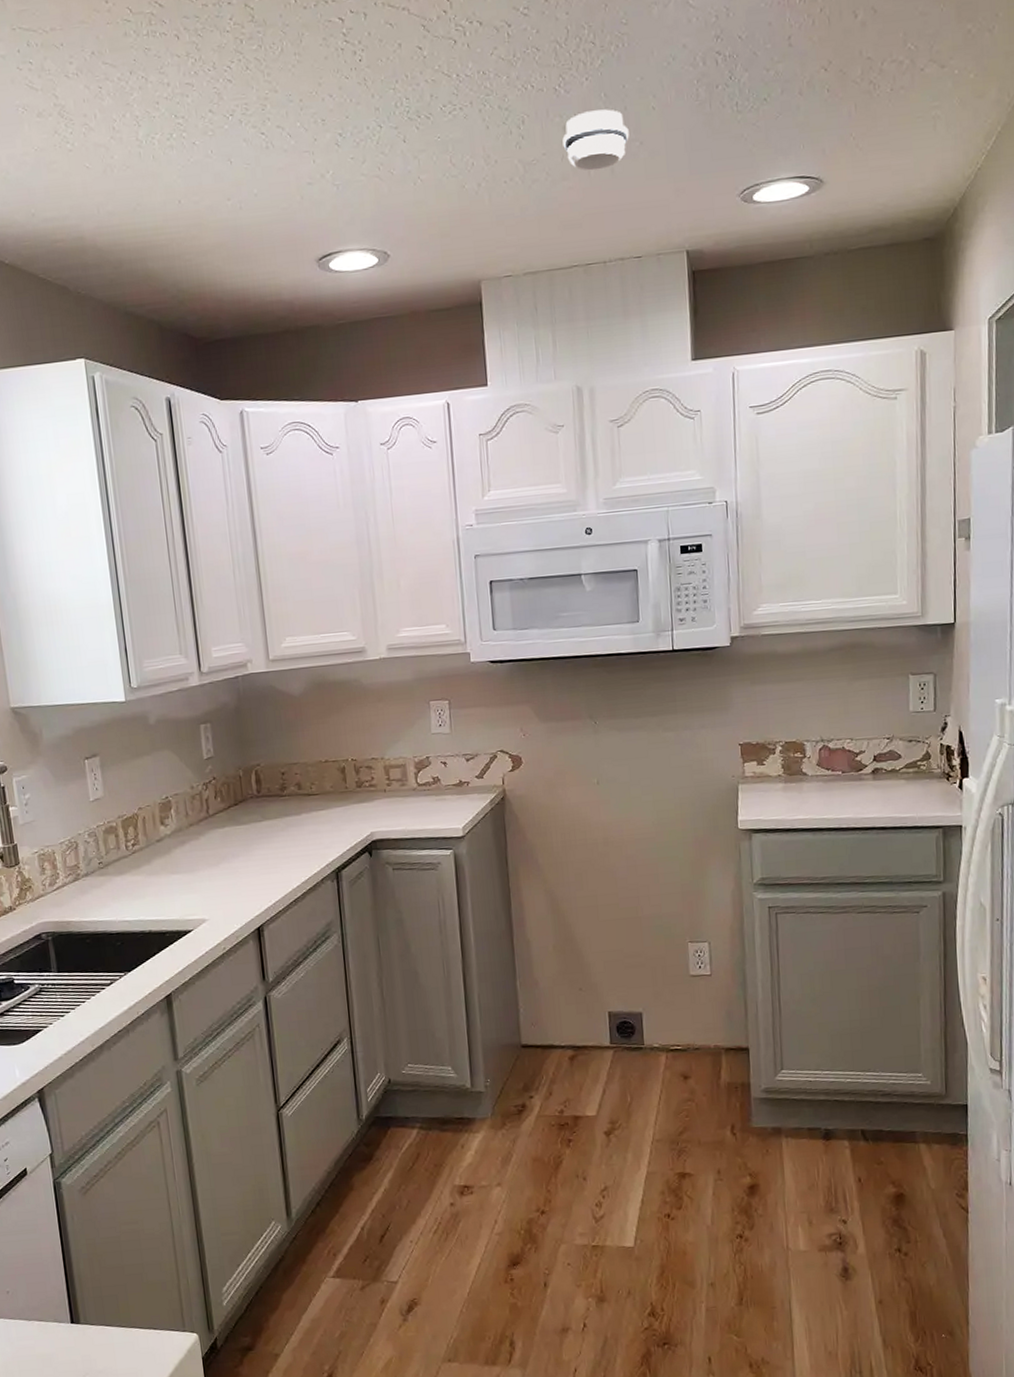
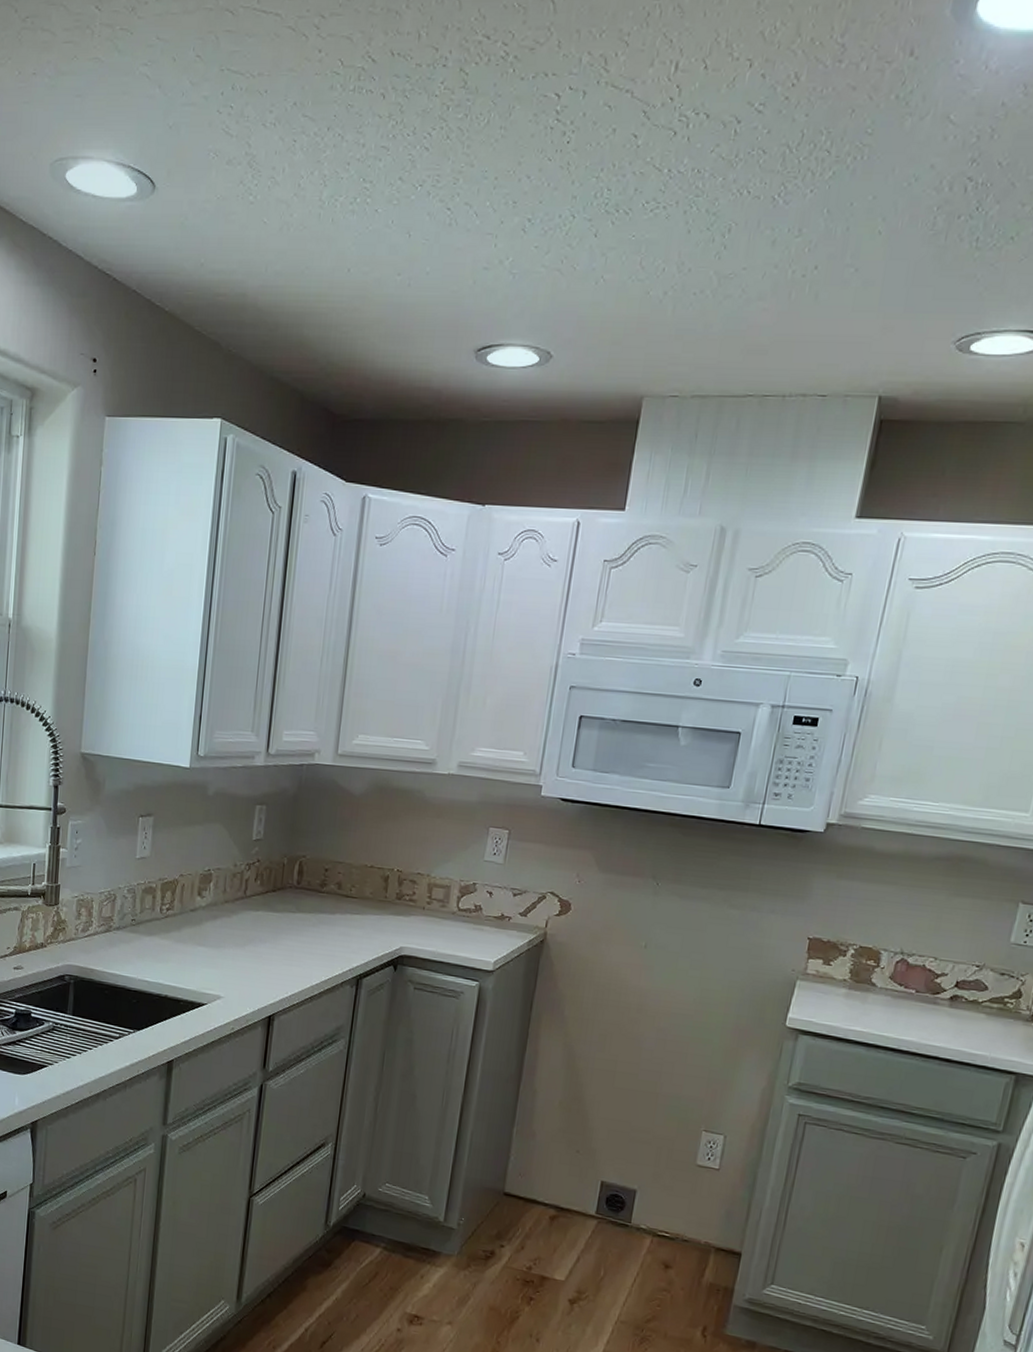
smoke detector: present [562,109,629,171] -> none [767,227,846,294]

